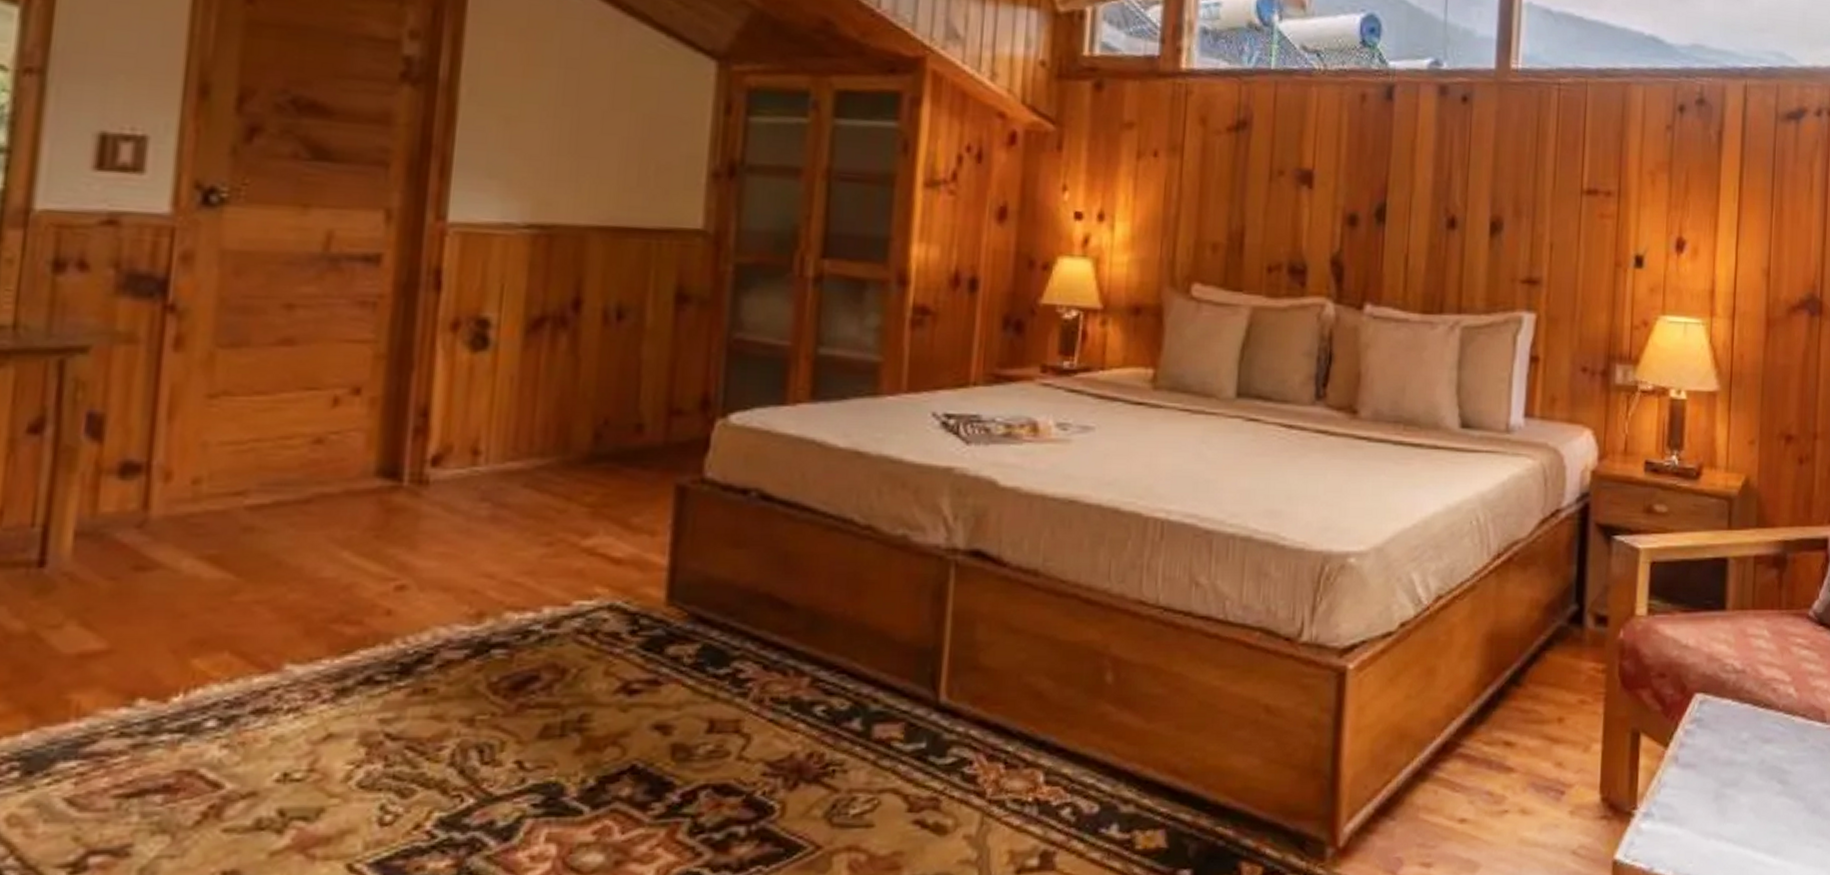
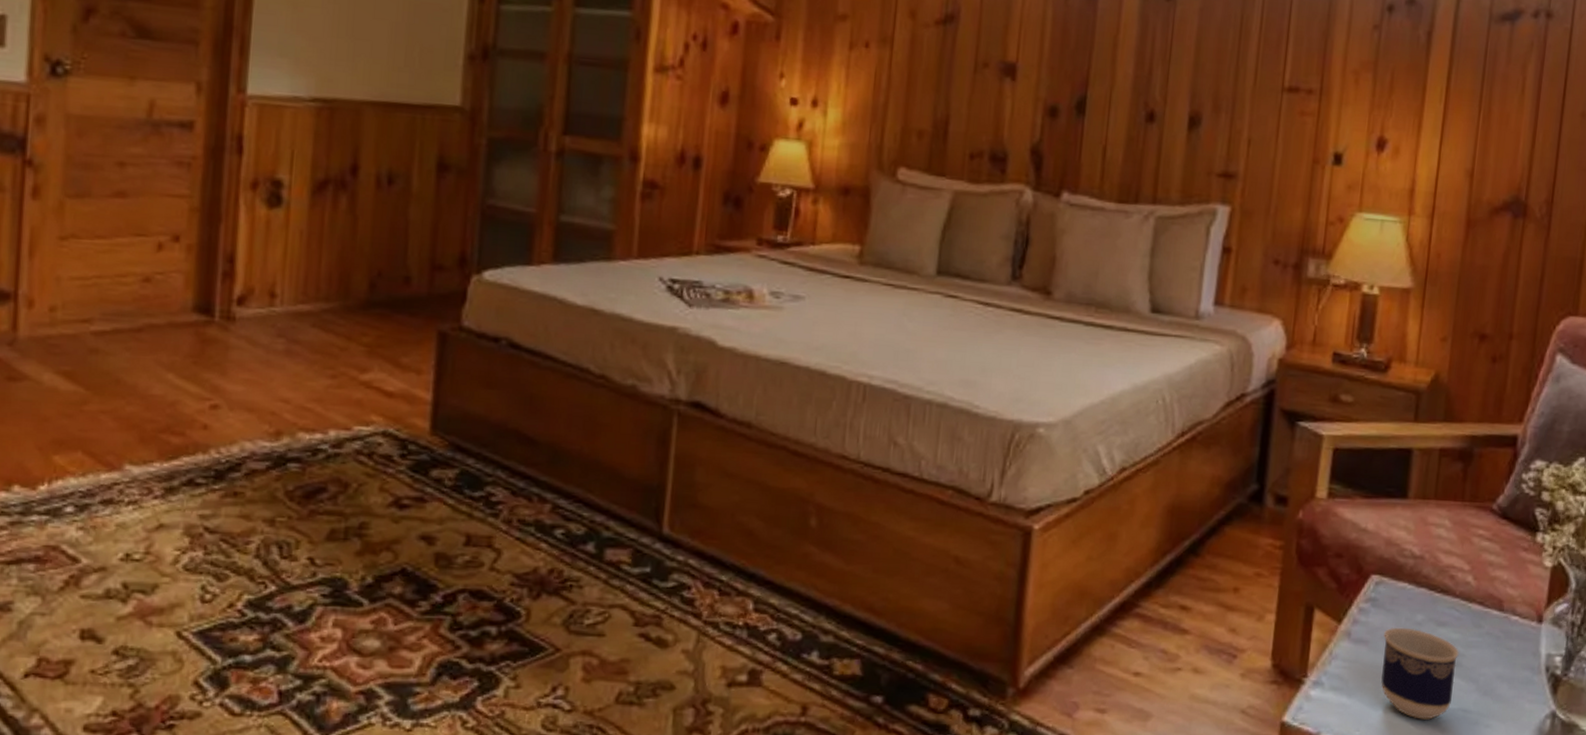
cup: none [1711,747,1786,845] -> present [1381,627,1459,720]

